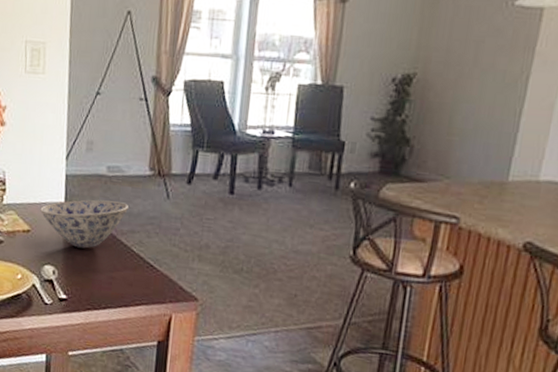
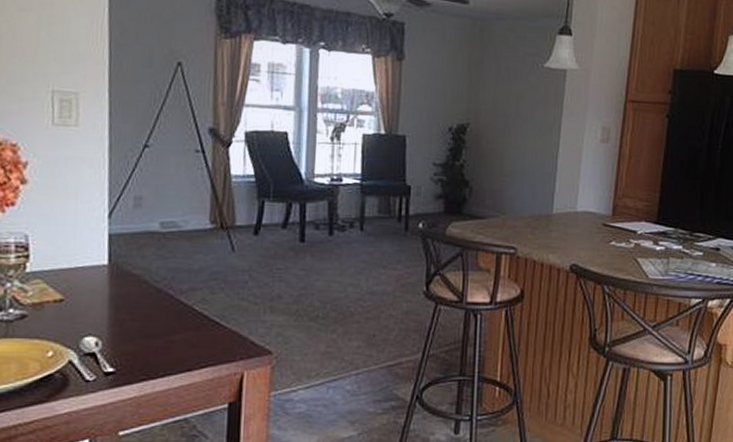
bowl: present [40,199,128,249] -> none [76,258,187,313]

